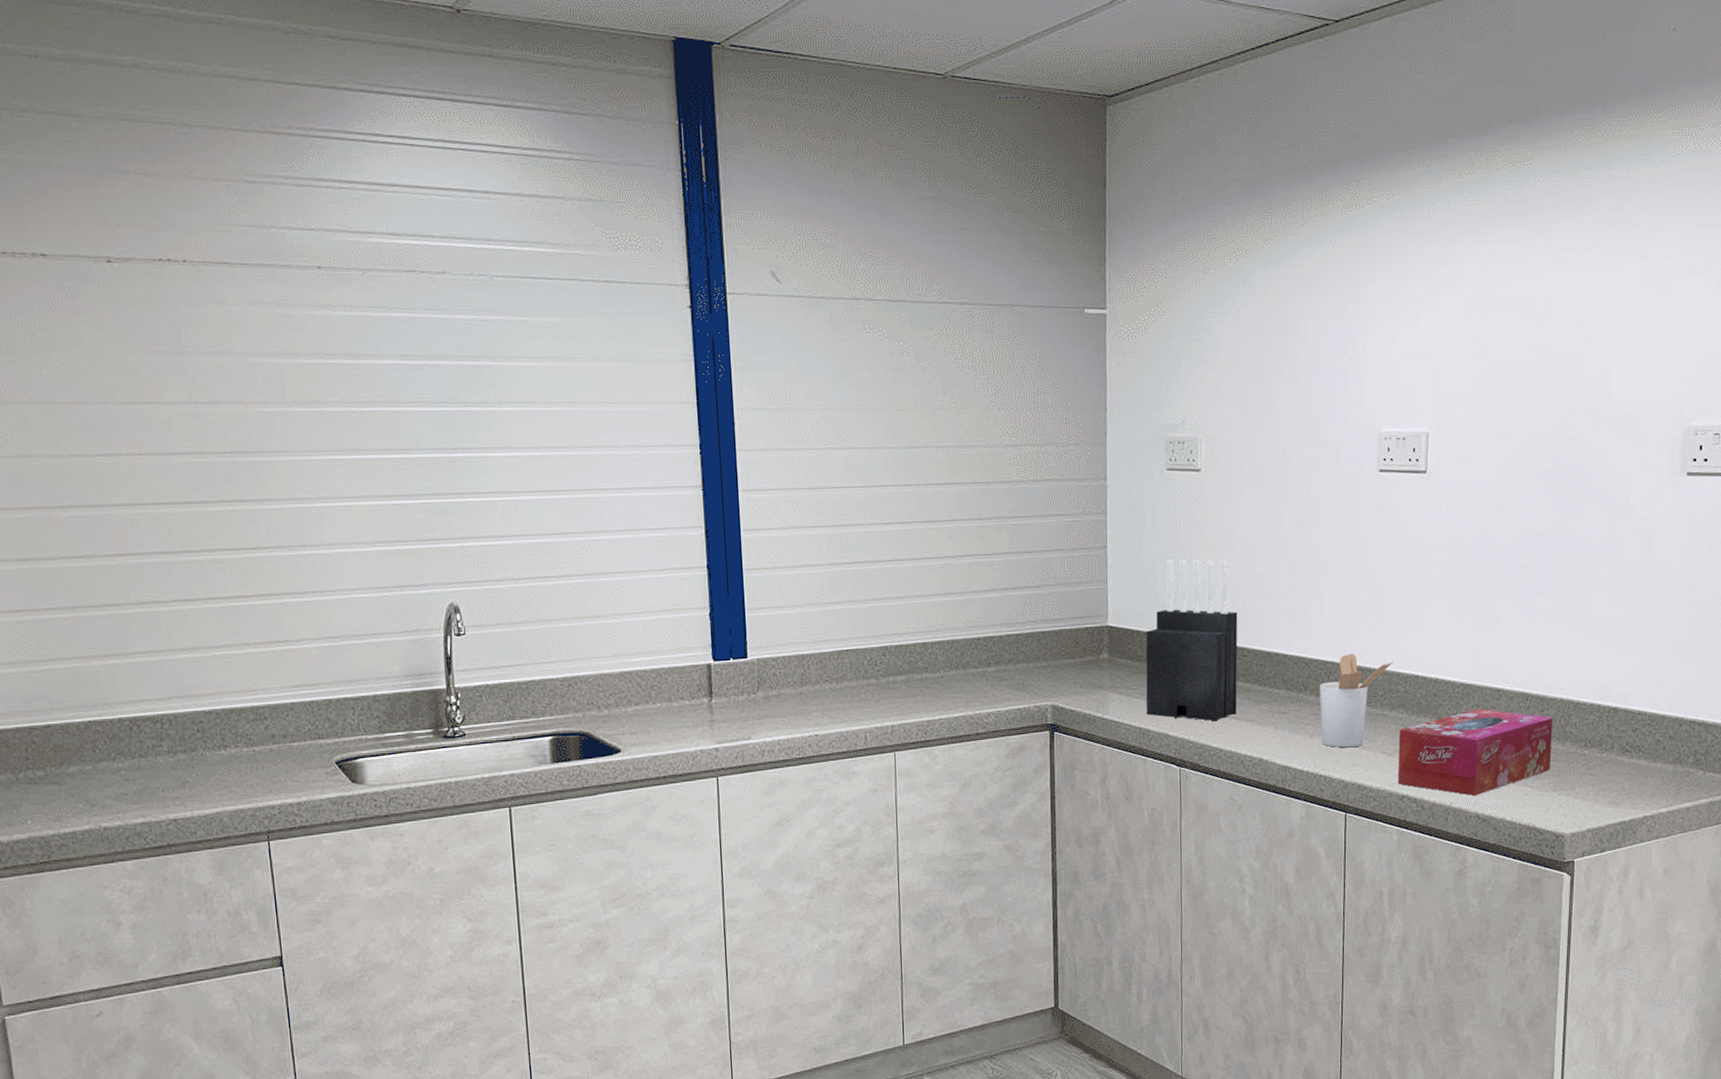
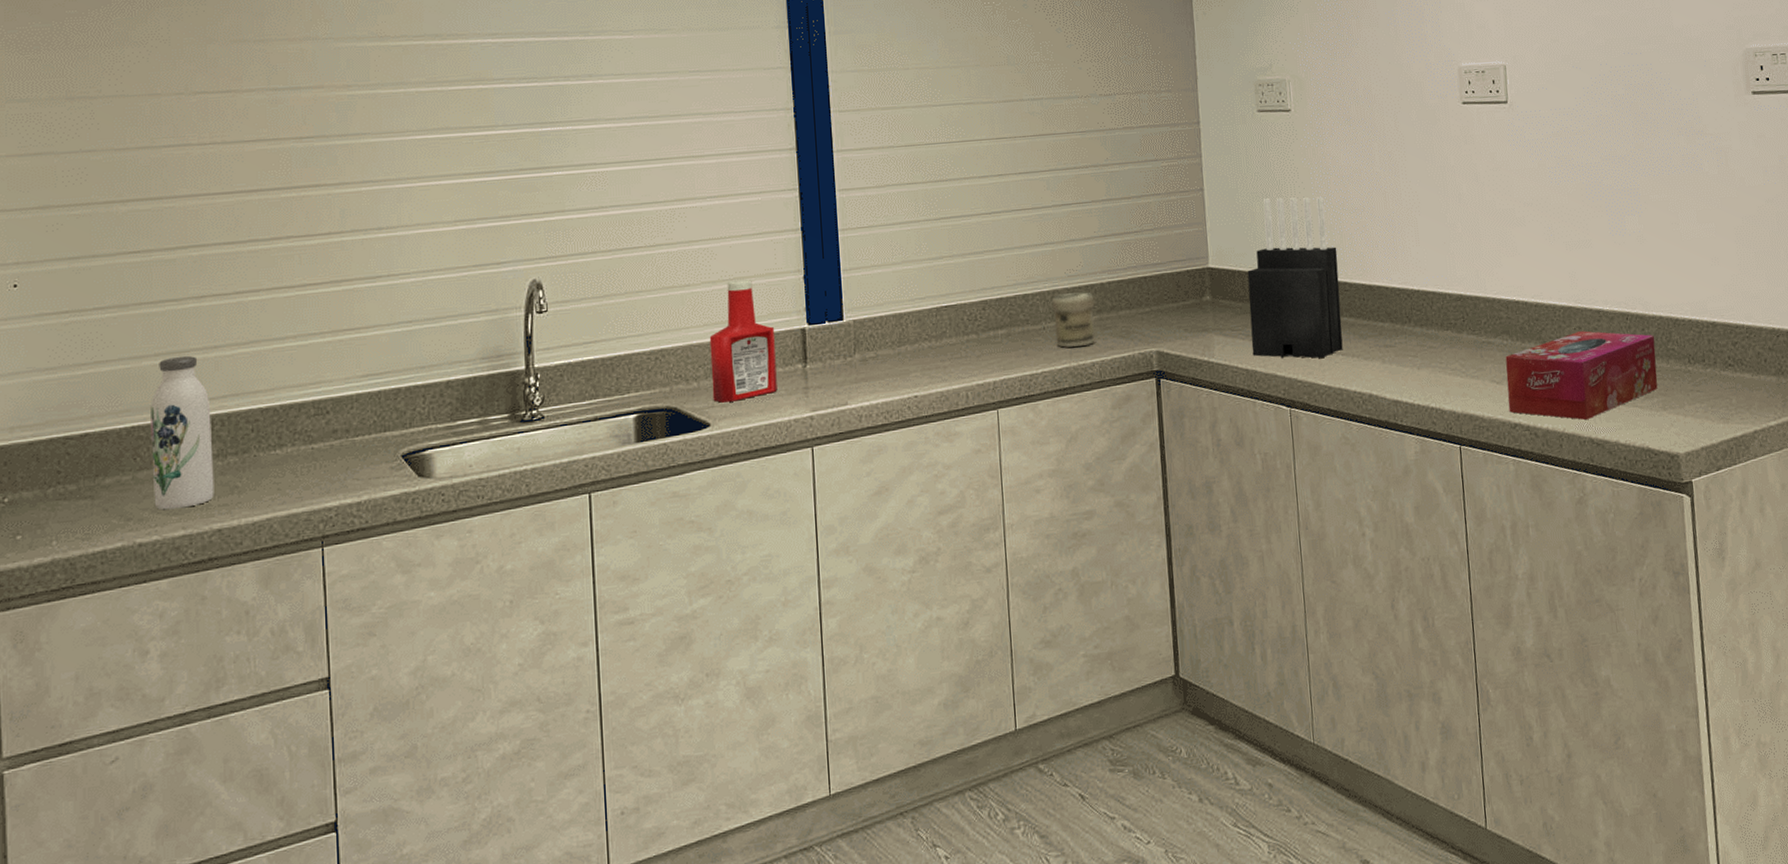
water bottle: none [104,658,168,799] -> present [150,355,214,510]
ketchup bottle: none [619,613,684,730] -> present [709,279,777,403]
jar: none [950,643,993,697] -> present [1052,292,1095,348]
utensil holder: present [1319,653,1393,748] -> none [1422,282,1493,378]

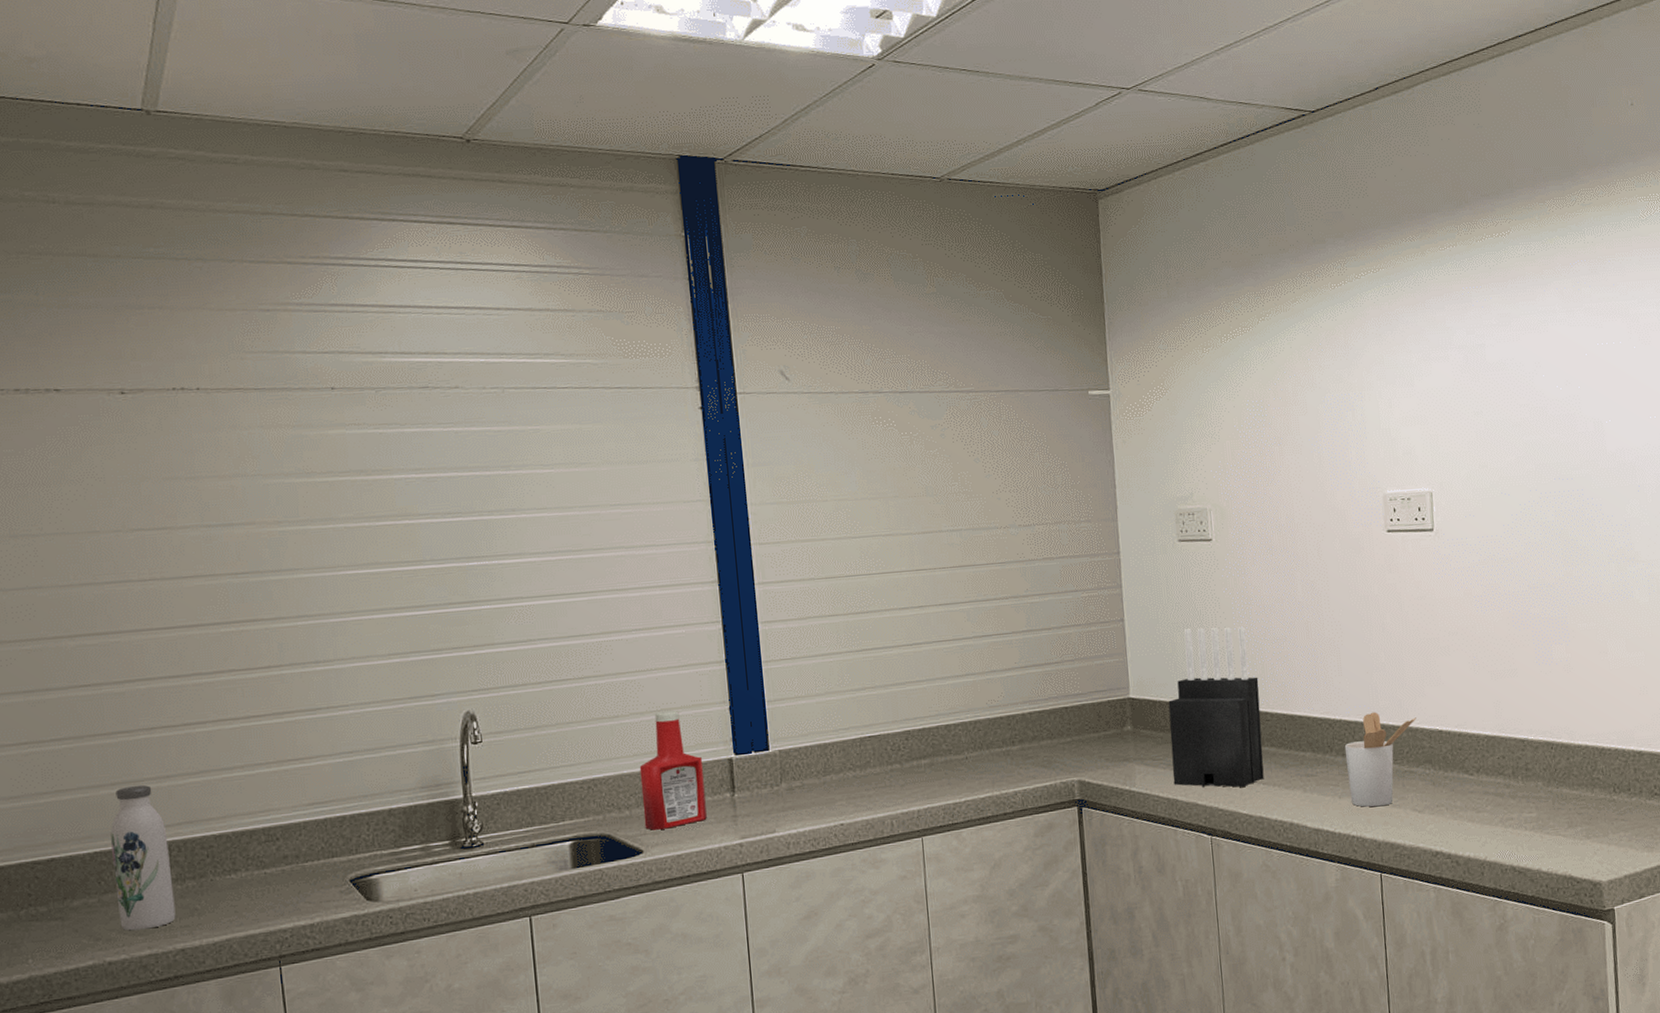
jar: present [1052,292,1095,348] -> none [974,722,1017,777]
utensil holder: none [1422,282,1493,378] -> present [1344,712,1416,807]
tissue box: present [1505,331,1658,420] -> none [1428,760,1582,849]

